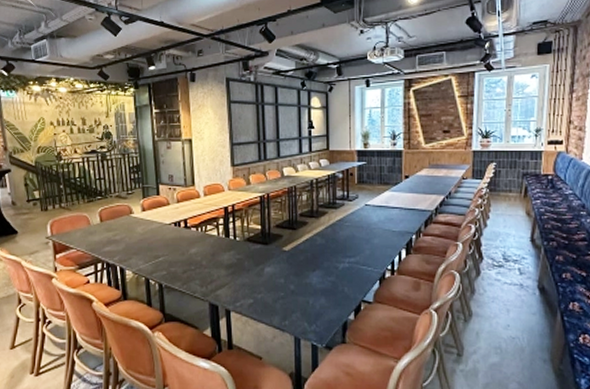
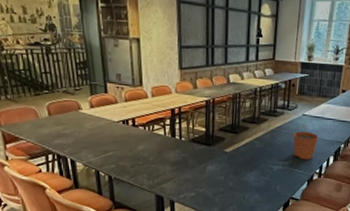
plant pot: none [357,215,385,255] -> present [293,124,318,160]

